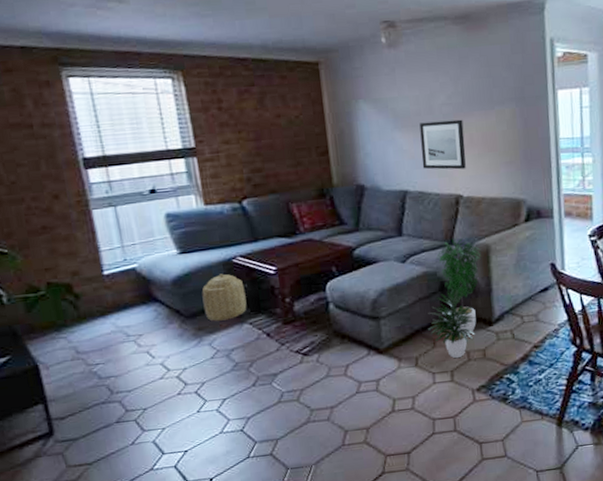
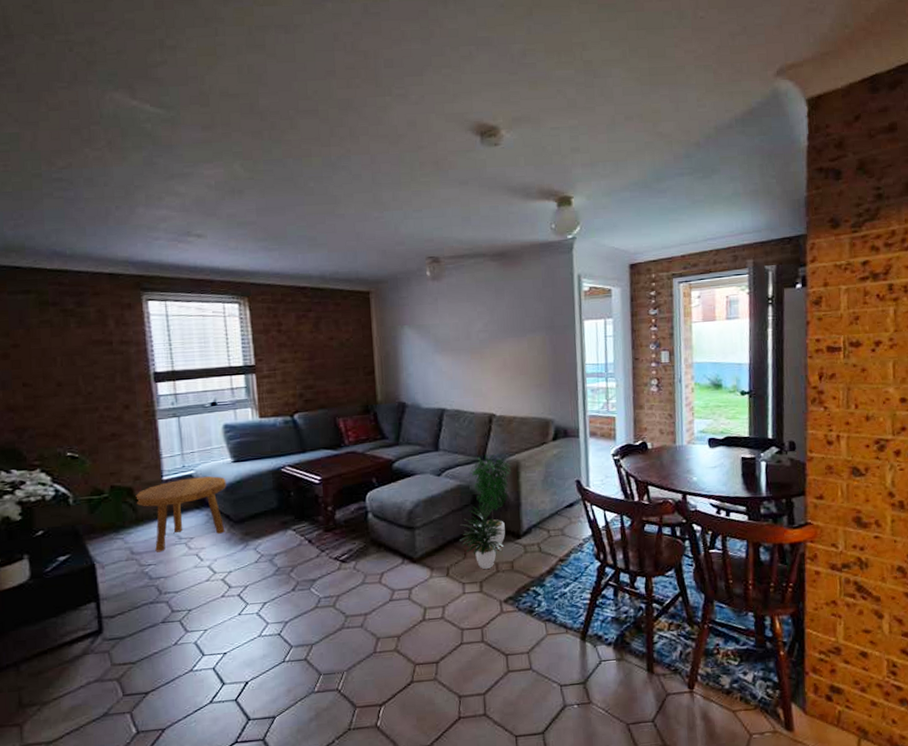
footstool: none [75,269,176,351] -> present [135,476,226,553]
basket: present [201,273,247,321] -> none [251,482,292,527]
wall art: present [419,119,466,170] -> none [458,345,499,391]

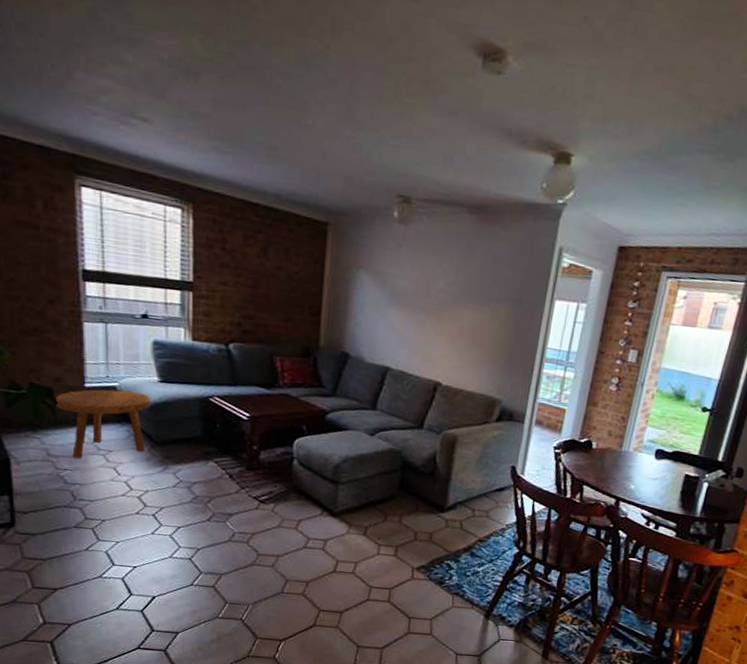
potted plant: present [460,452,512,569] -> none [382,421,448,536]

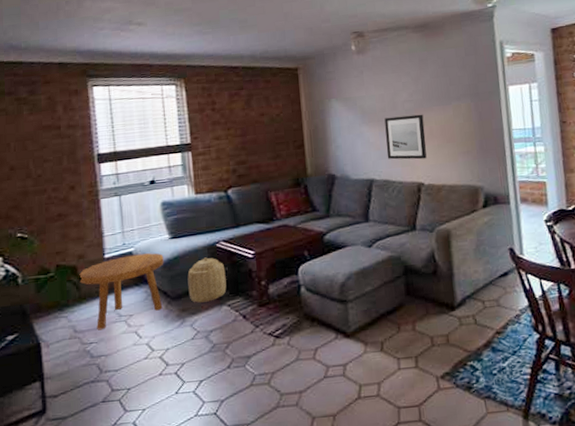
basket: none [174,409,217,455] -> present [187,257,227,303]
wall art: none [408,304,457,358] -> present [384,114,427,160]

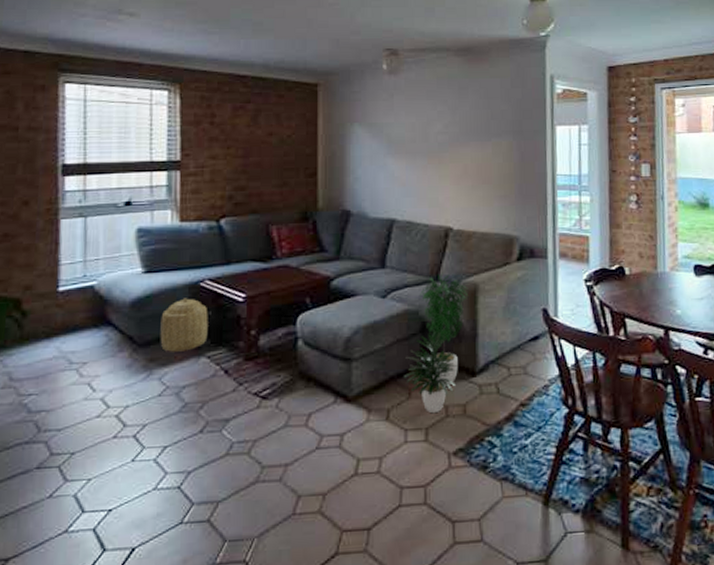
footstool: present [79,253,164,330] -> none [23,289,133,380]
wall art: present [384,114,427,160] -> none [413,149,459,201]
potted plant: none [393,222,443,343] -> present [404,272,469,413]

